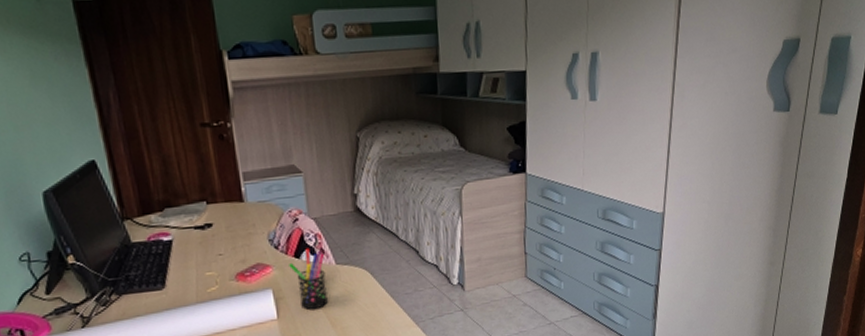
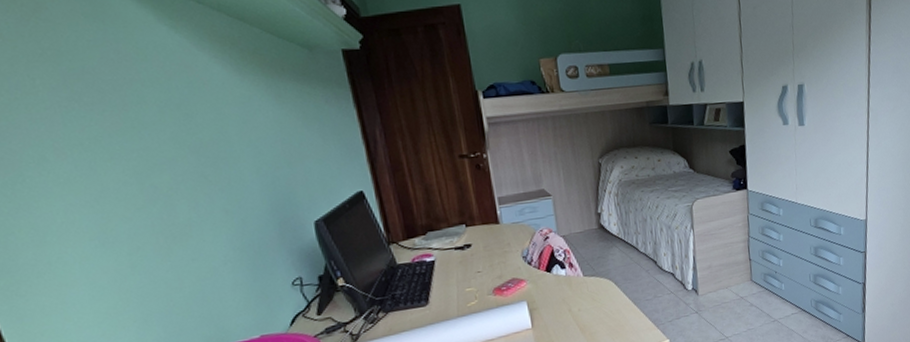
pen holder: present [289,248,328,310] -> none [541,262,577,319]

